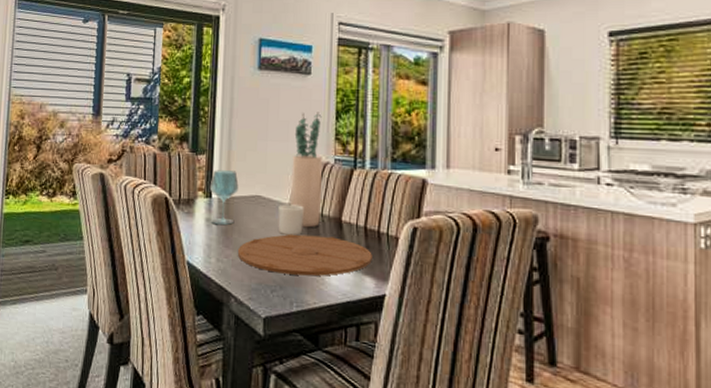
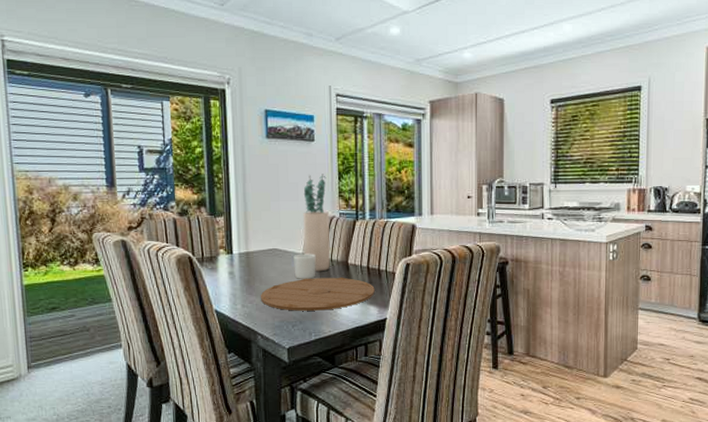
wine glass: present [209,170,239,226] -> none [229,229,257,277]

